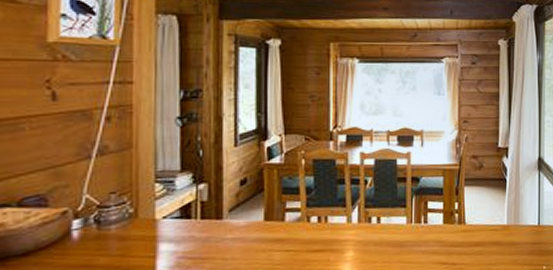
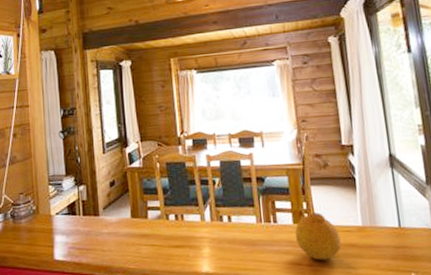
fruit: none [443,212,486,259] -> present [295,211,342,261]

